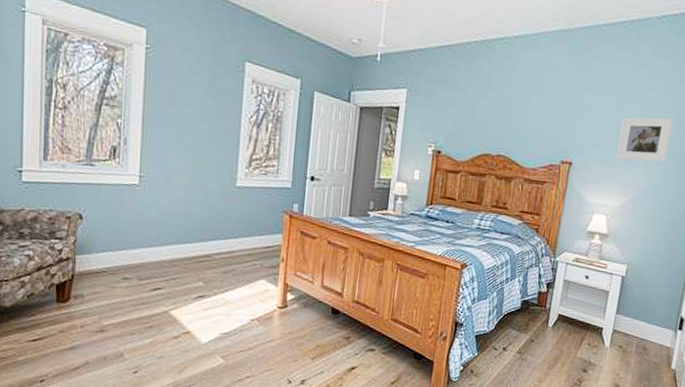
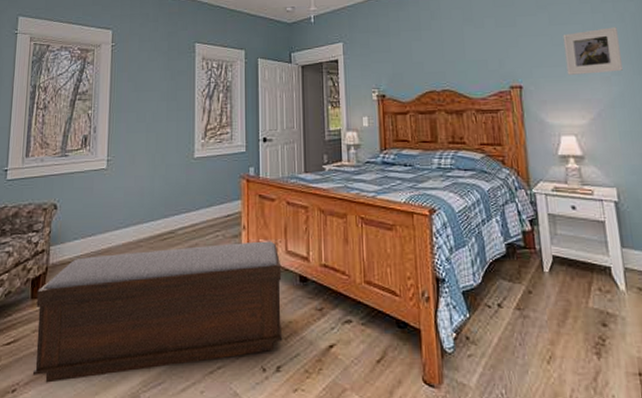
bench: none [61,269,316,377] -> present [32,241,283,383]

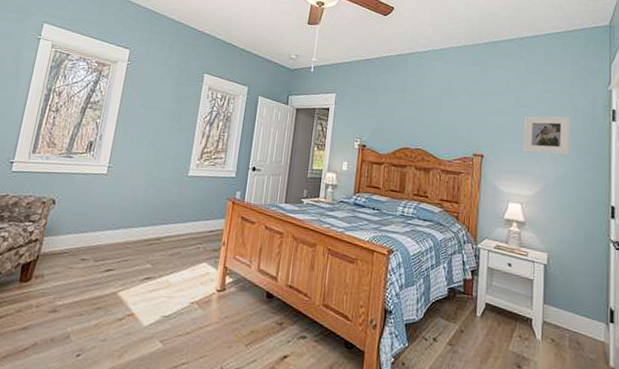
bench: present [32,241,283,383] -> none [10,250,252,359]

